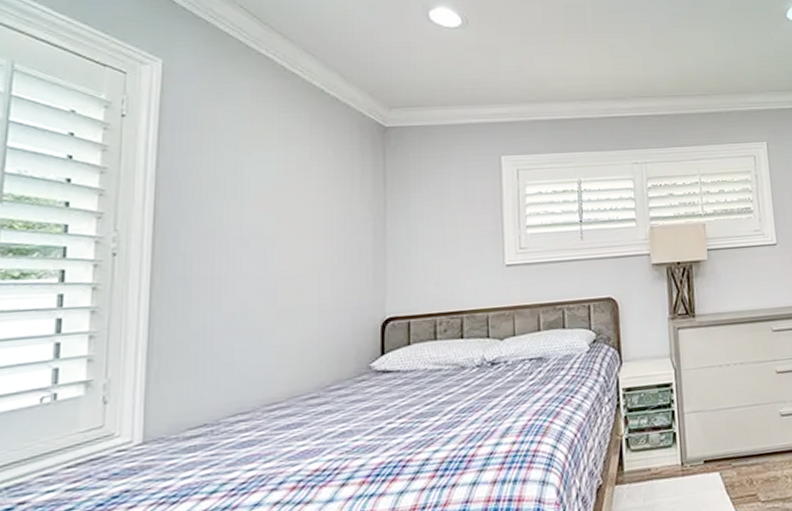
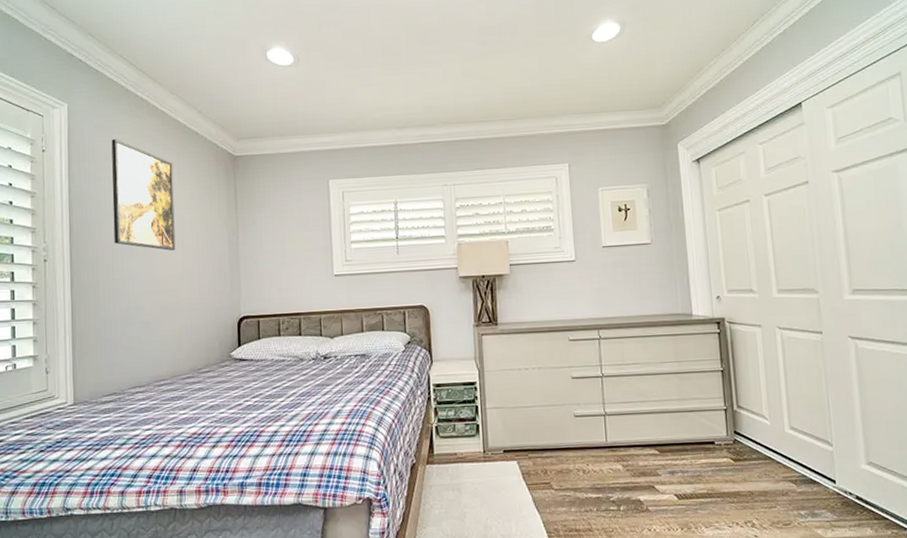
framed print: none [217,104,304,239] -> present [111,139,176,251]

